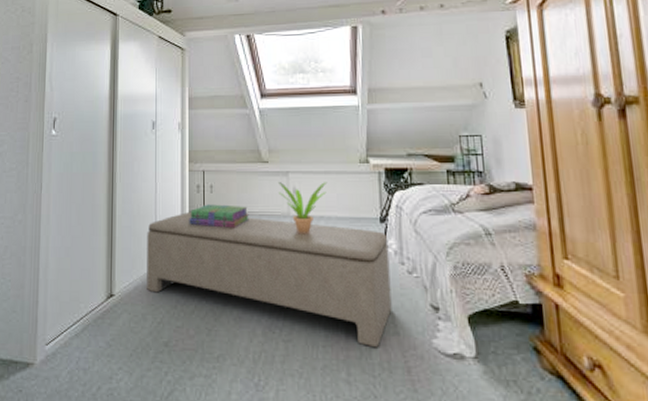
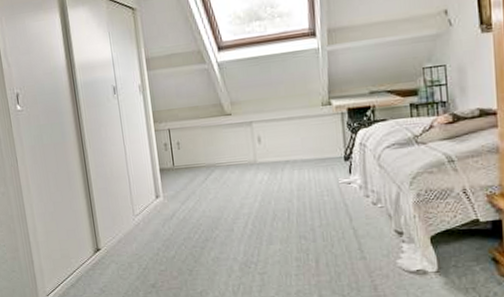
bench: present [147,212,392,348] -> none [122,168,358,272]
stack of books: present [189,204,249,228] -> none [160,158,218,181]
potted plant: present [279,182,328,235] -> none [243,128,291,179]

